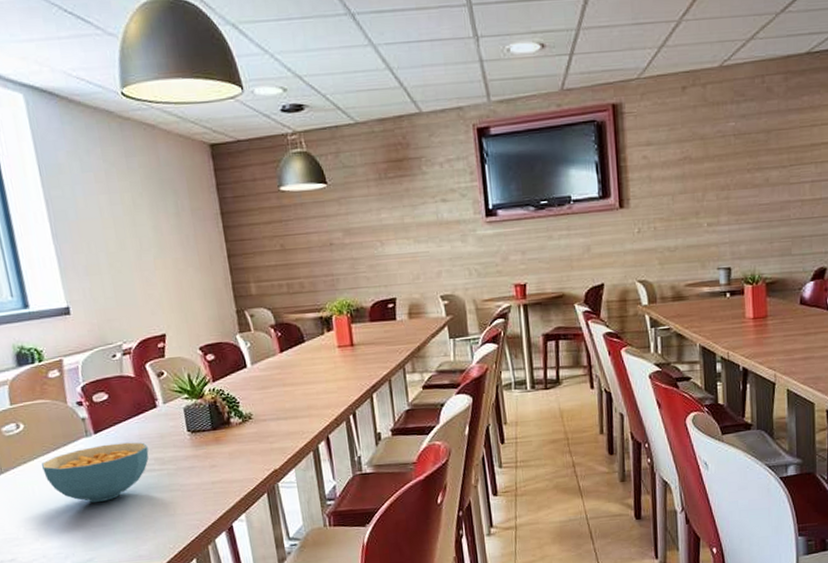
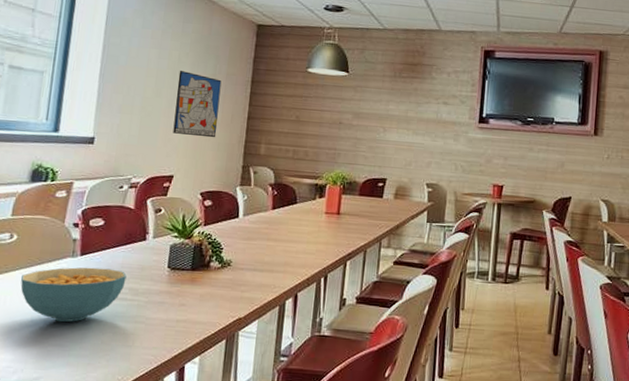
wall art: none [138,214,199,288] -> present [173,71,222,138]

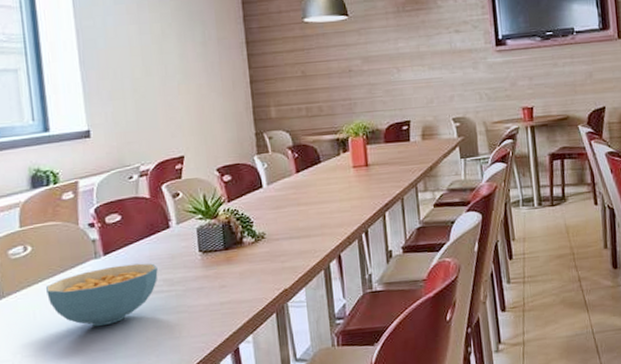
wall art: present [173,71,222,138] -> none [165,43,221,112]

